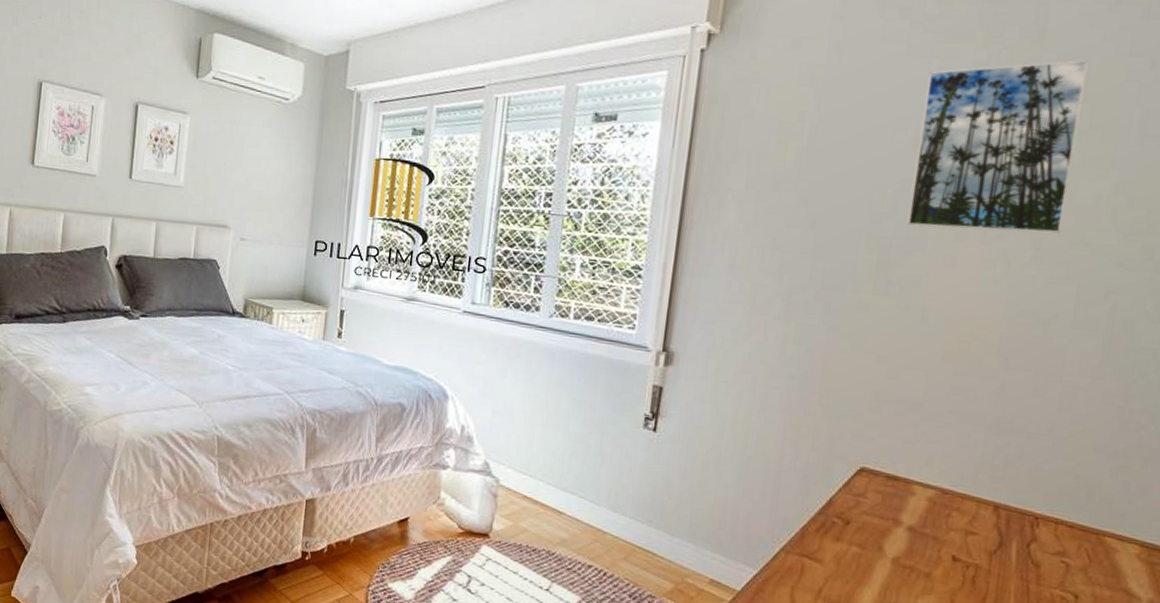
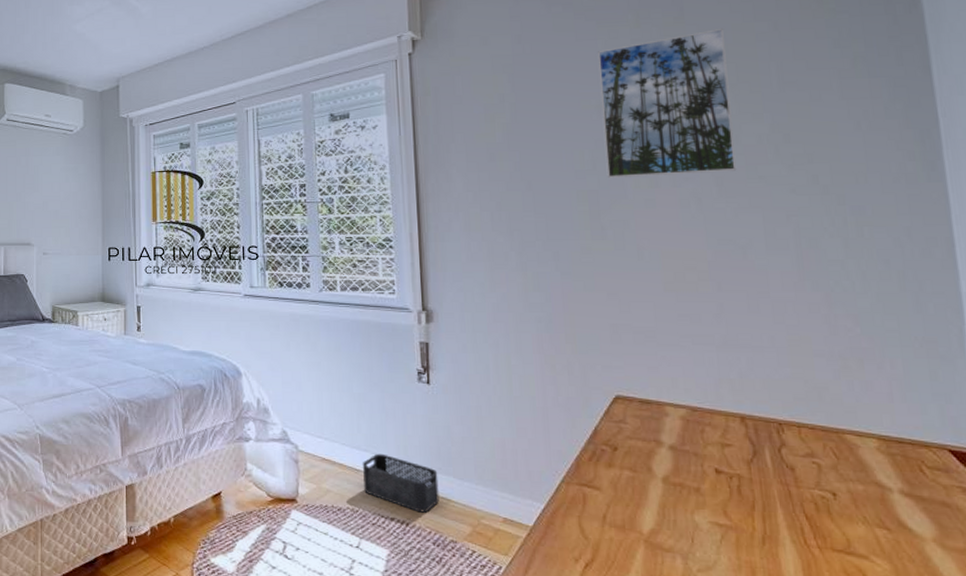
storage bin: none [564,497,648,564] -> present [362,453,439,513]

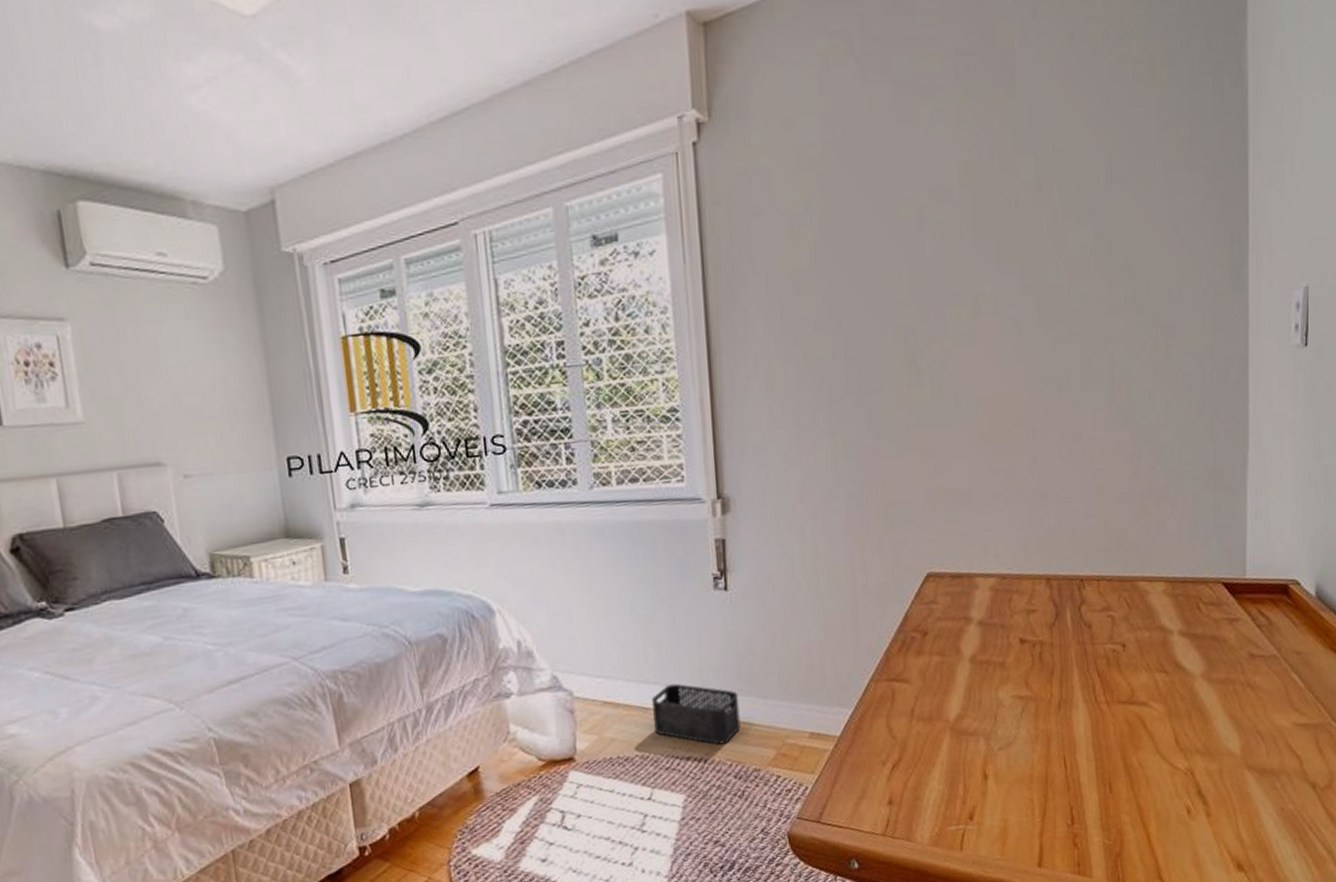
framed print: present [598,29,737,178] -> none [919,107,1059,308]

